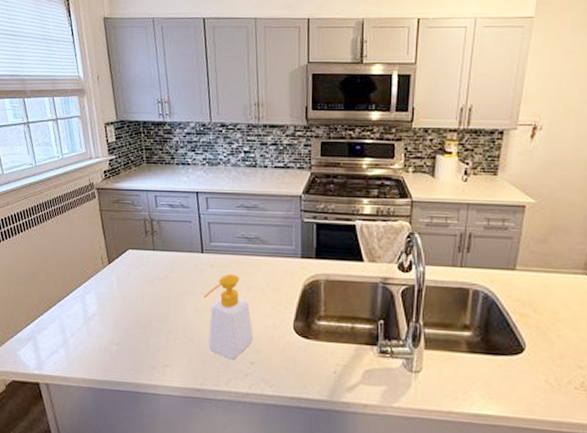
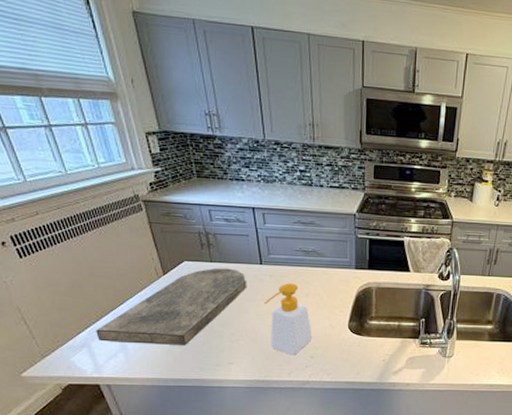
cutting board: none [42,256,187,343] -> present [96,268,247,345]

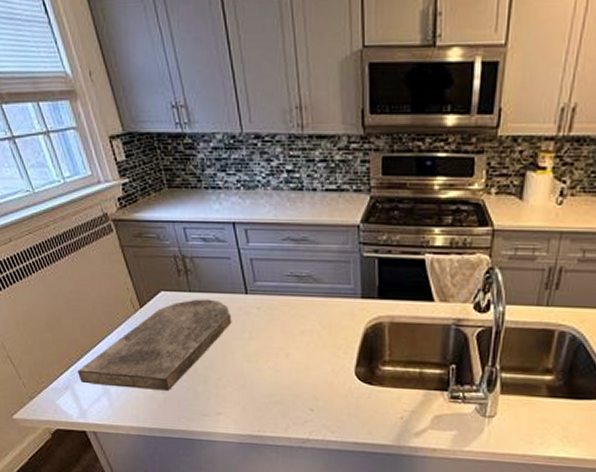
soap bottle: present [264,283,313,356] -> none [252,317,312,407]

